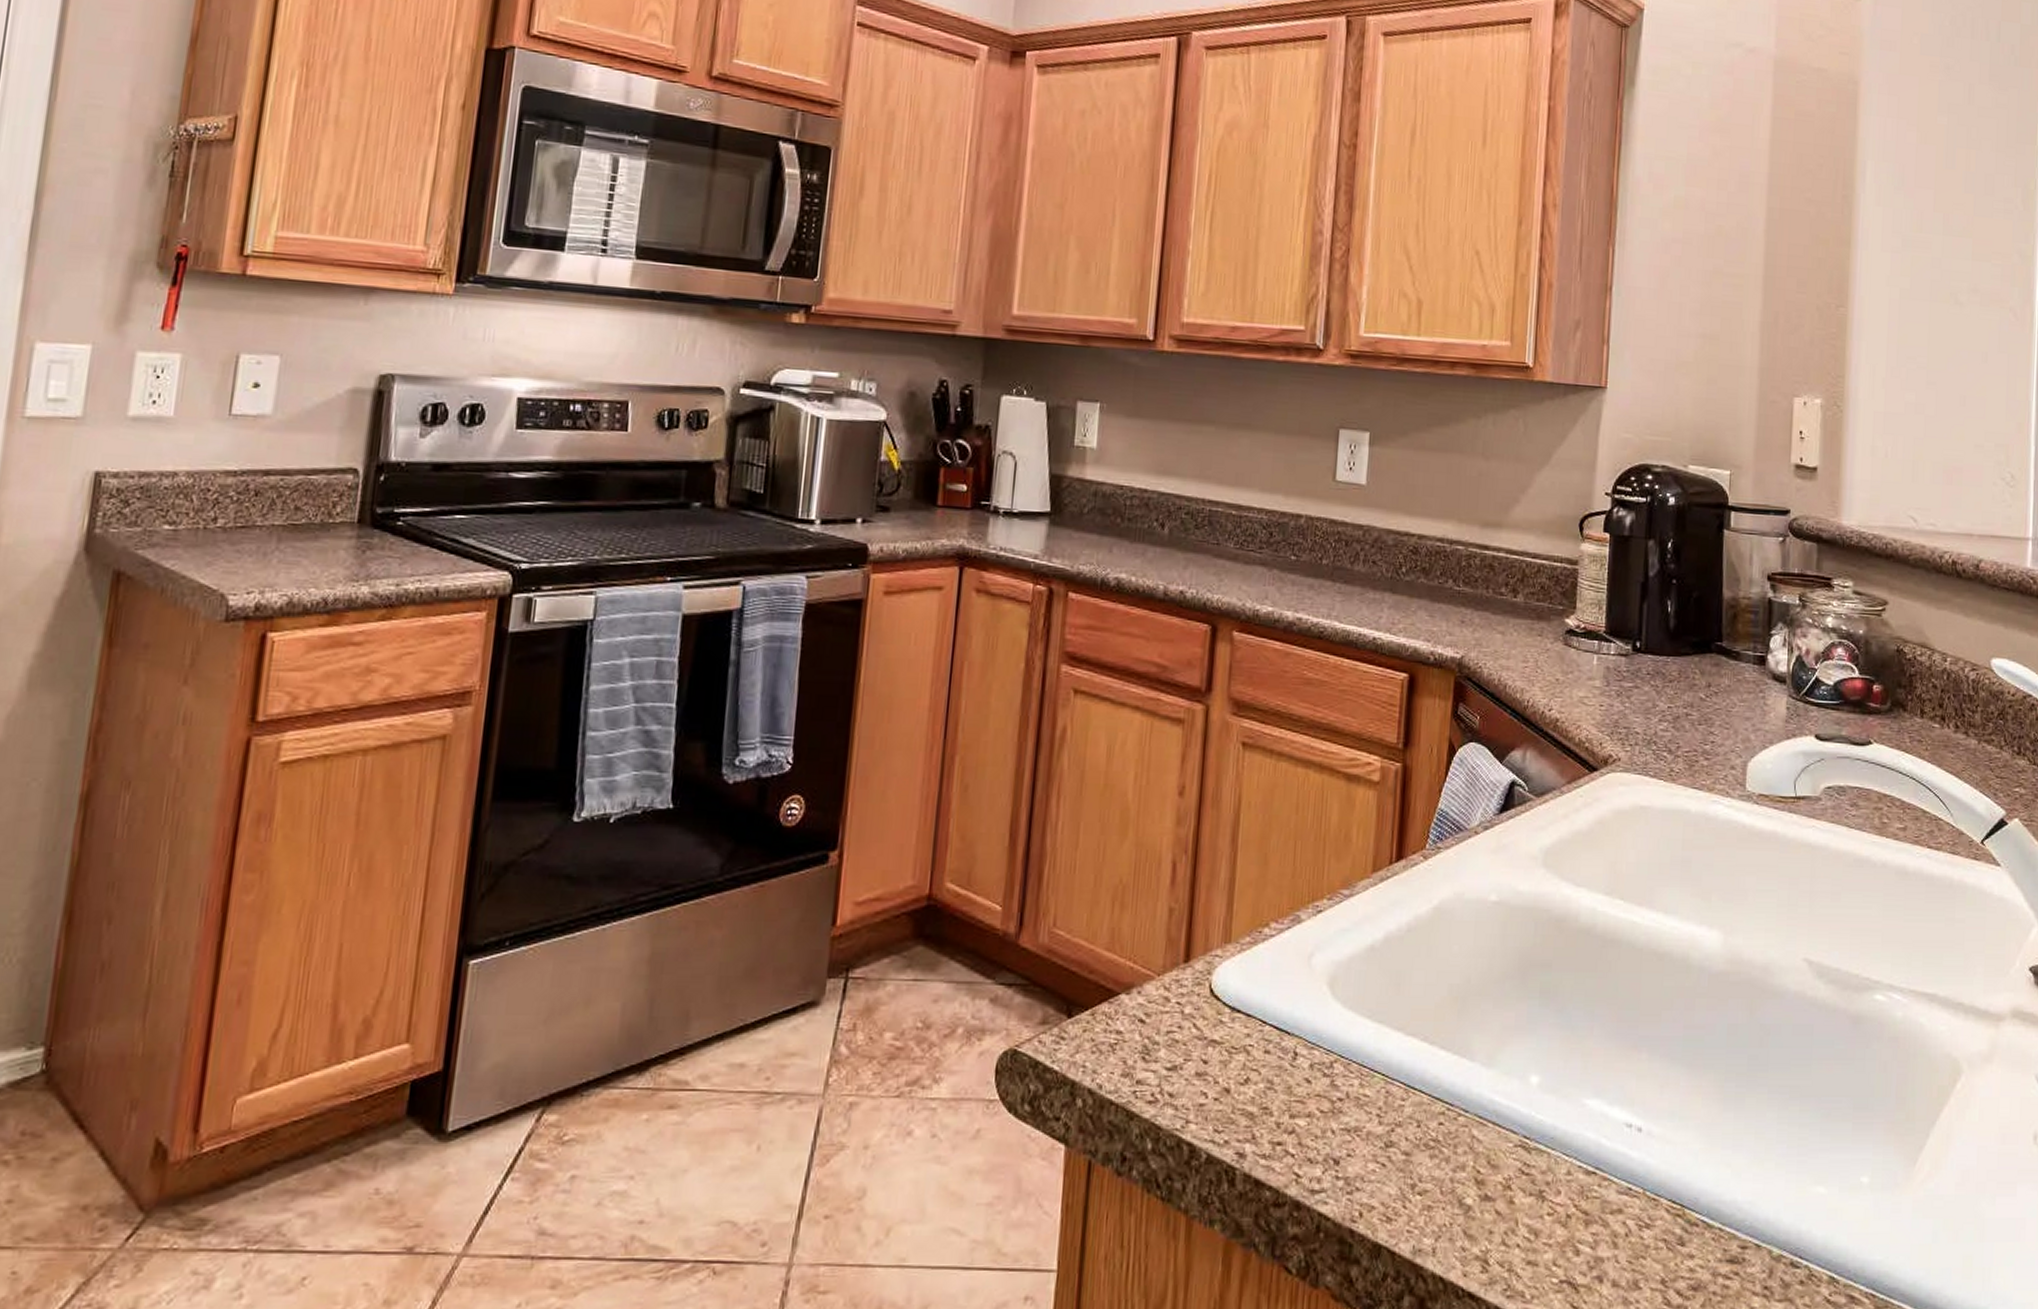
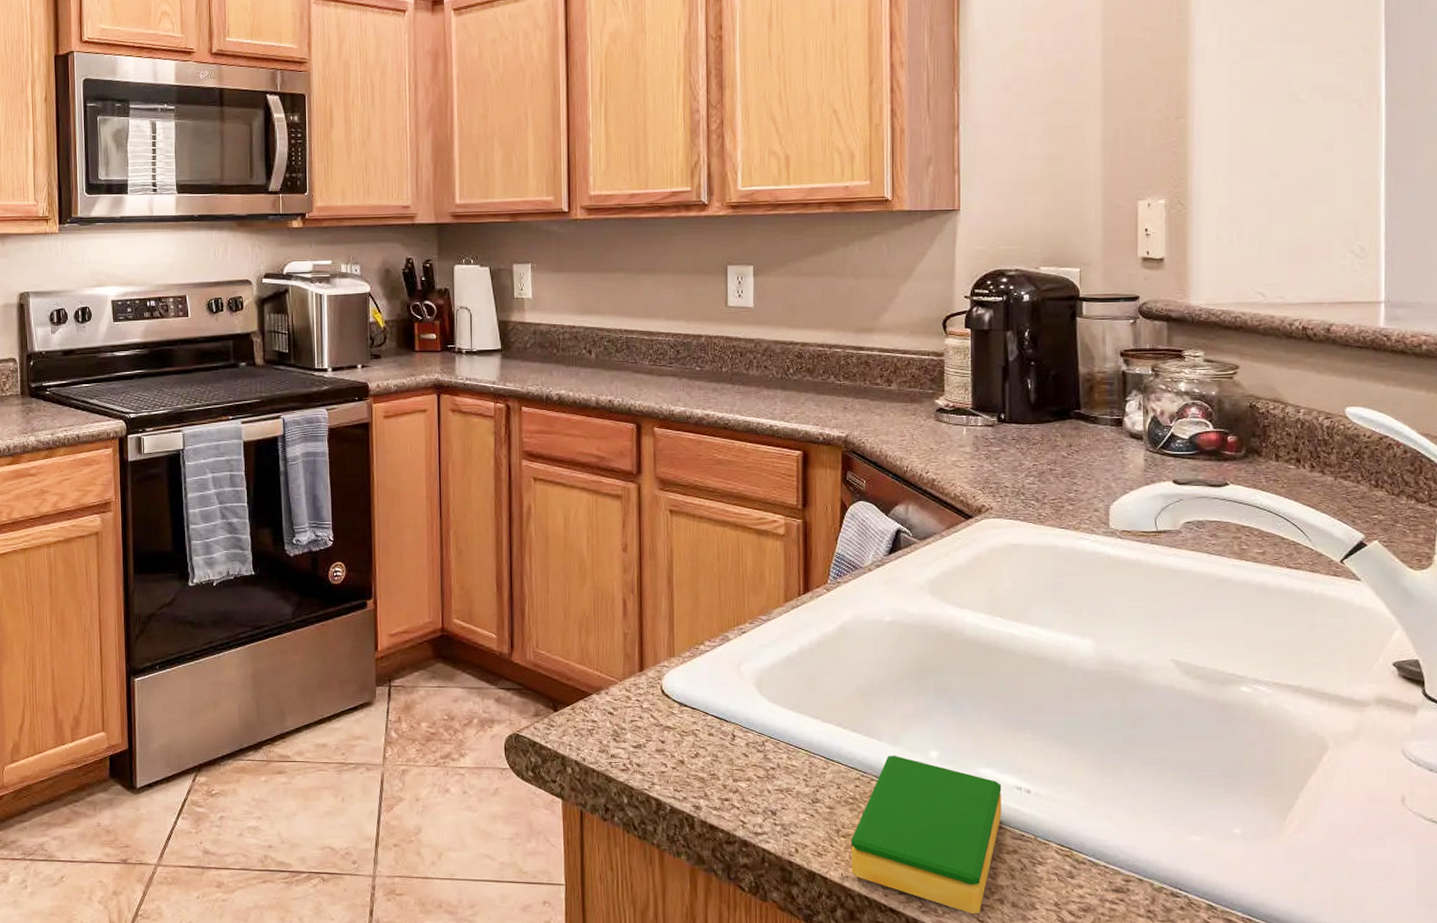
dish sponge: none [1425,1081,1610,1299] -> present [851,755,1002,915]

